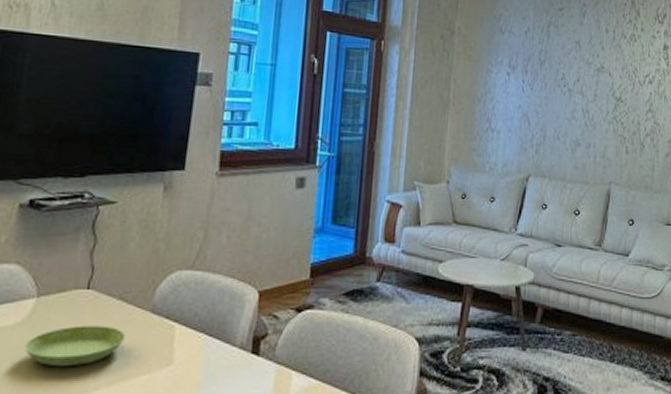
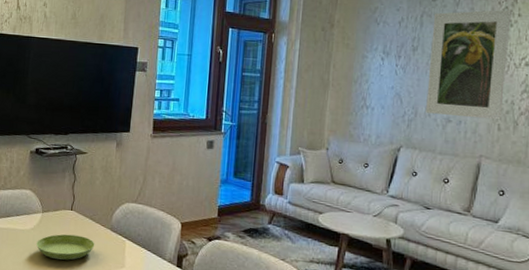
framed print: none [555,23,635,142] -> present [426,9,512,120]

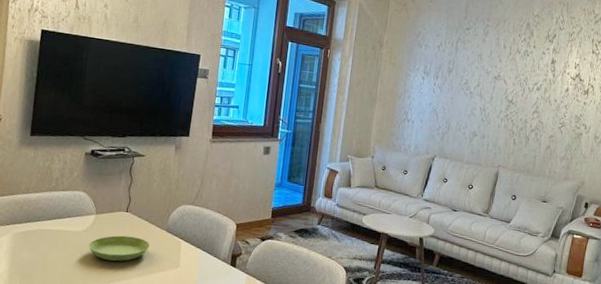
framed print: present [426,9,512,120] -> none [457,40,528,135]

